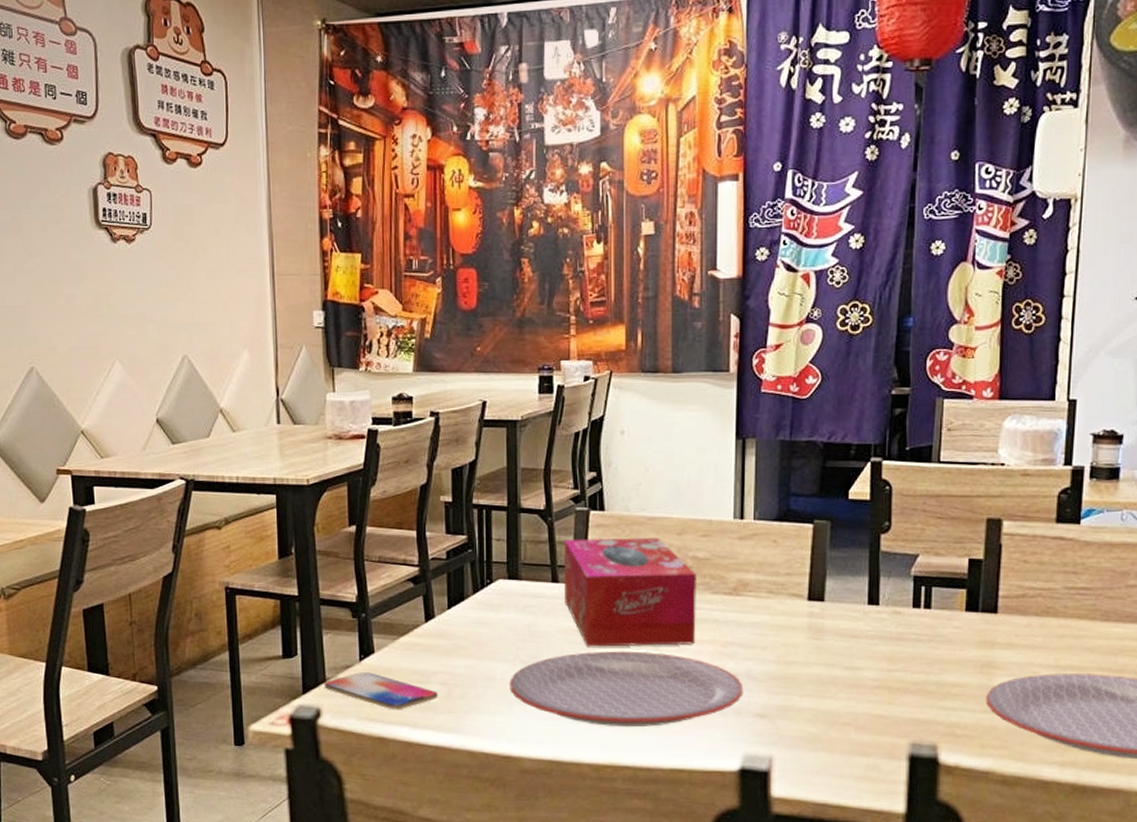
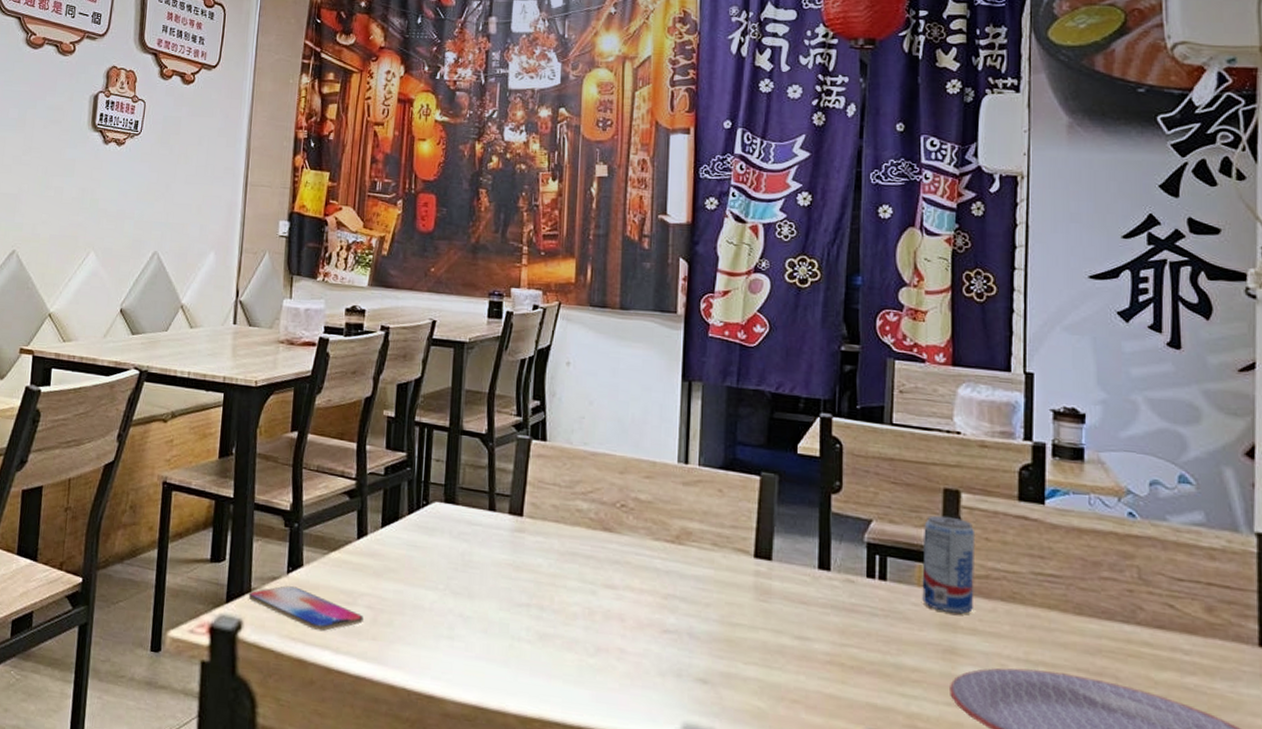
plate: present [509,651,744,728] -> none [438,589,685,680]
tissue box: present [564,537,696,647] -> none [501,466,638,593]
beverage can: none [964,544,1015,631] -> present [922,515,976,614]

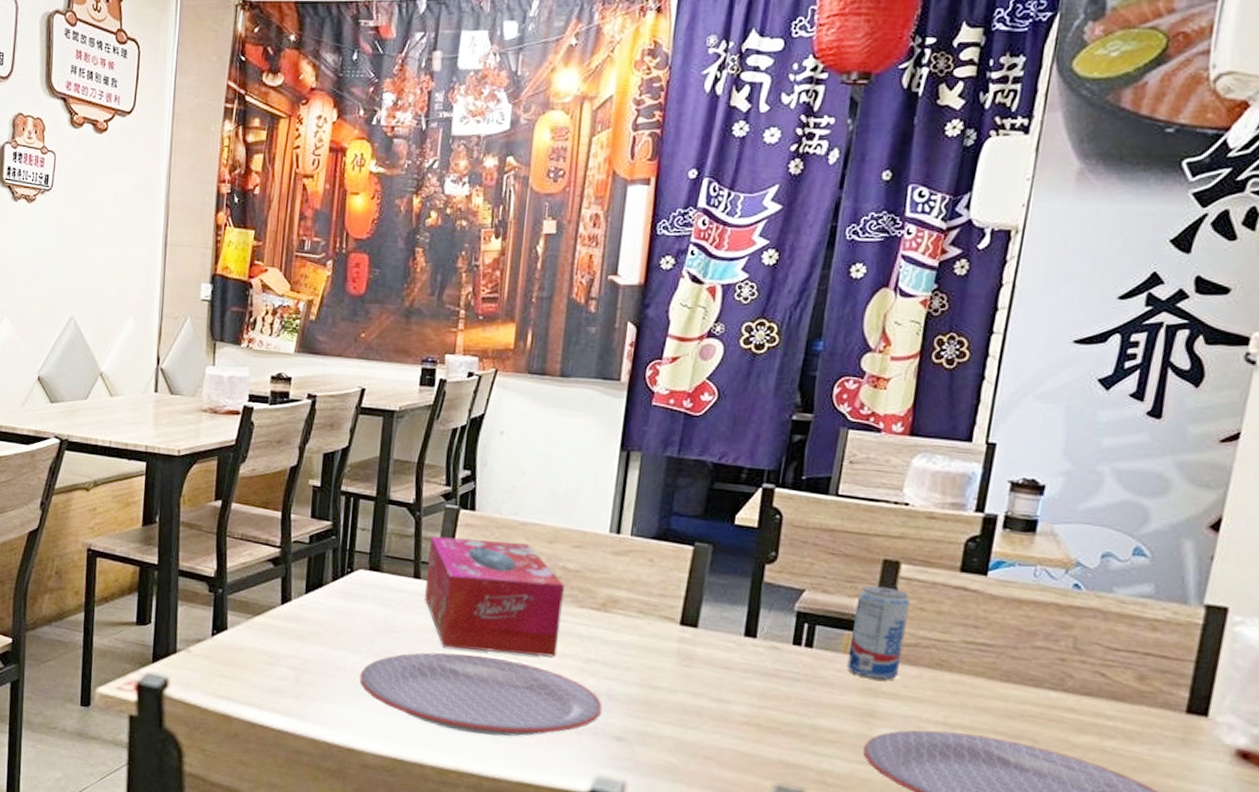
smartphone: present [248,586,363,632] -> none [174,647,287,690]
plate: none [438,589,685,680] -> present [359,652,603,737]
tissue box: none [501,466,638,593] -> present [425,536,565,657]

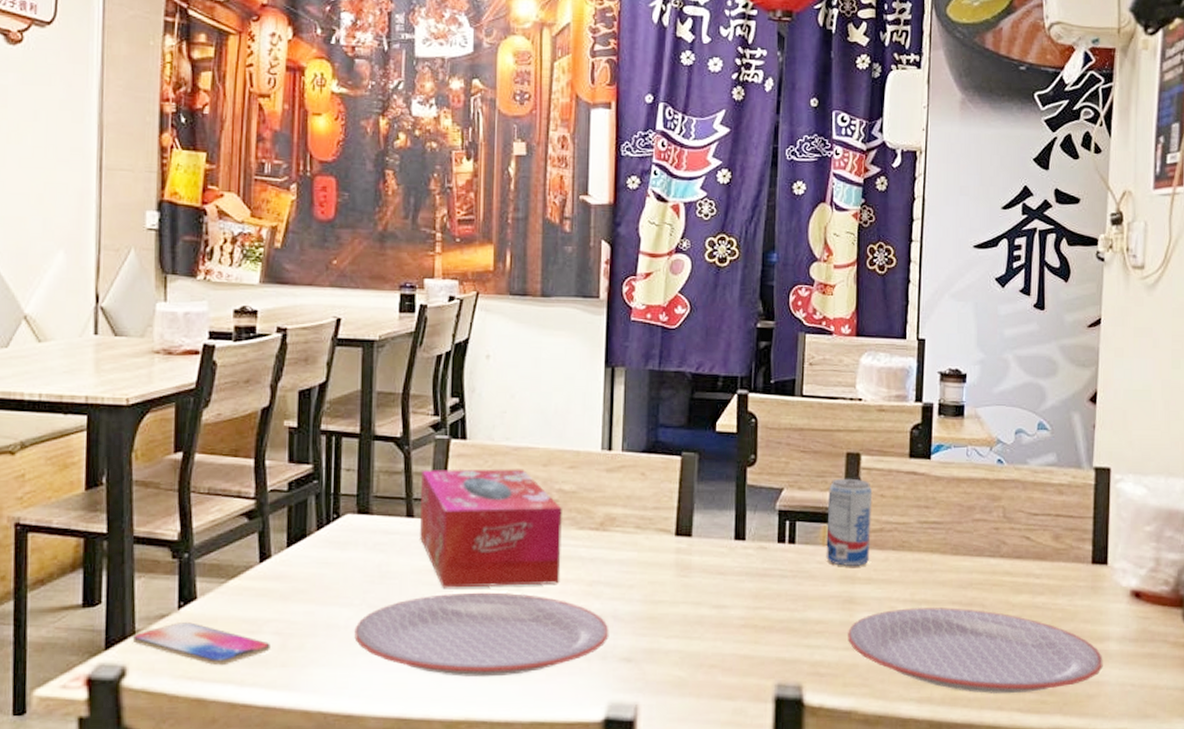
smartphone: none [174,647,287,690] -> present [132,622,270,666]

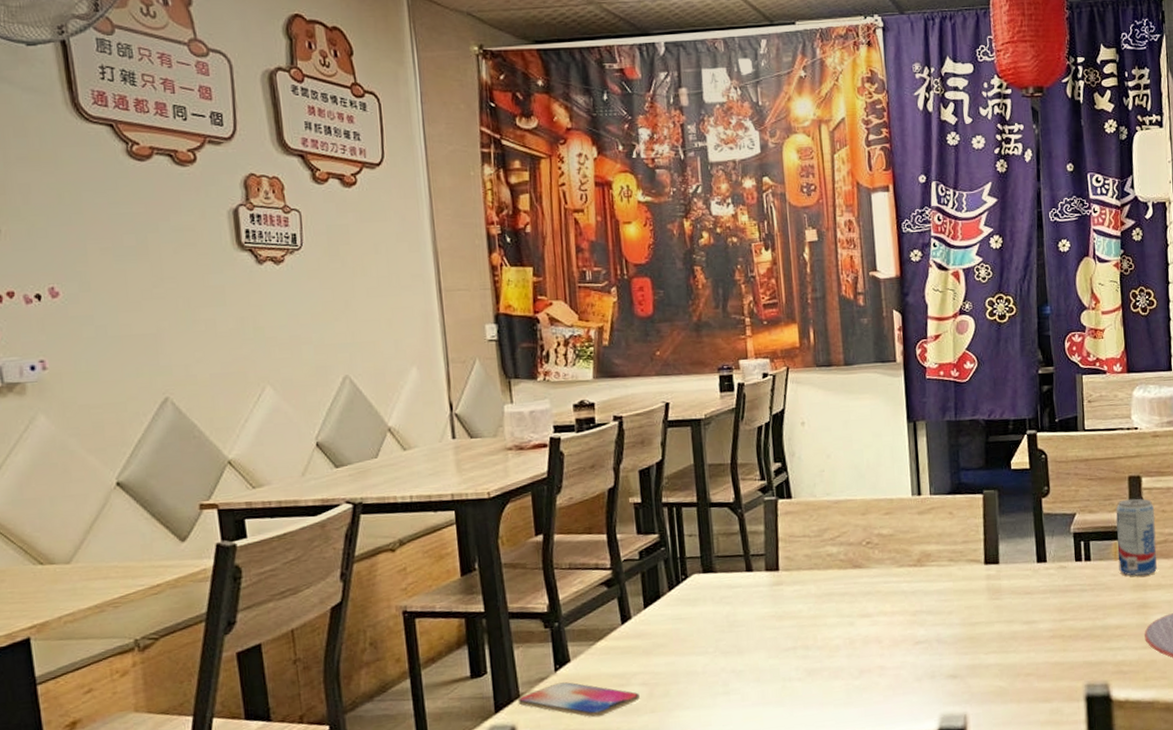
plate: present [354,592,609,677] -> none [711,628,935,706]
tissue box: present [420,468,562,588] -> none [755,519,888,631]

